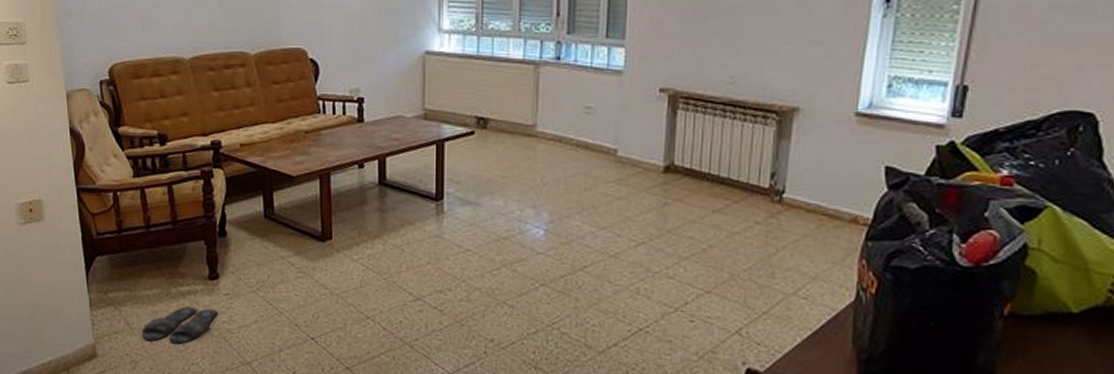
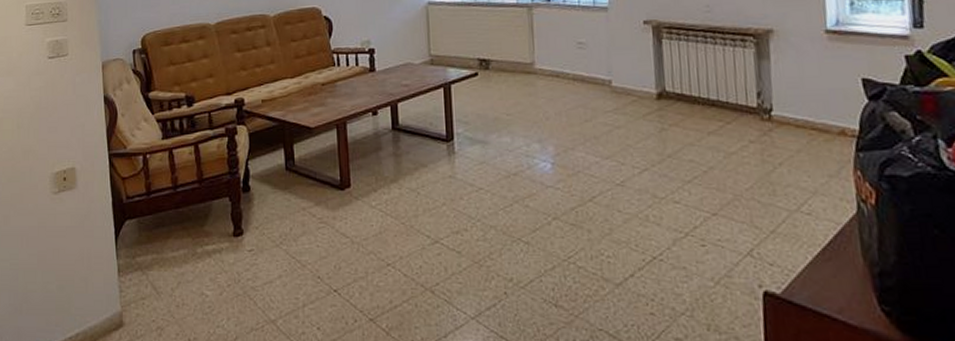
slippers: present [142,306,217,344] -> none [169,266,242,306]

